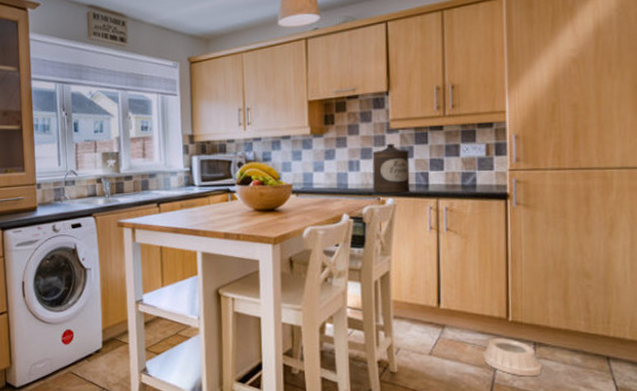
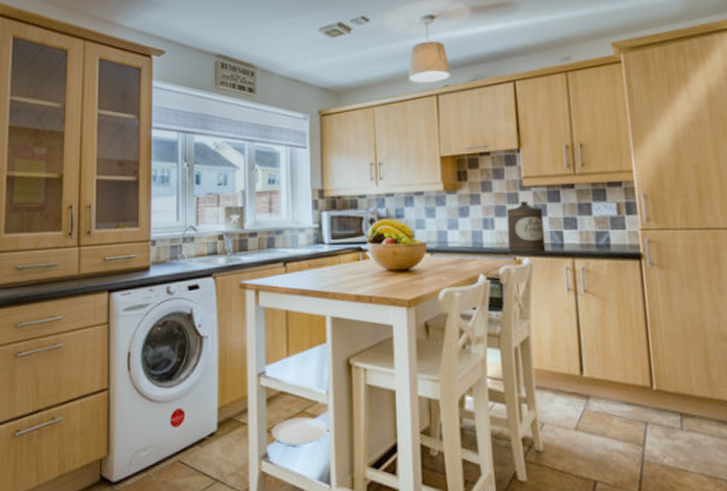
plate: none [149,339,200,363] -> present [271,417,328,447]
pet bowl: present [482,339,542,377] -> none [629,409,691,452]

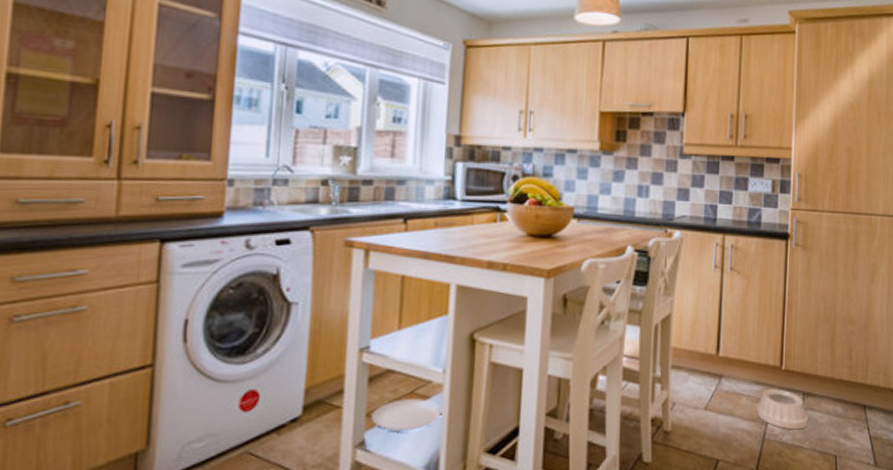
canister: present [506,201,546,253] -> none [661,169,700,226]
pet bowl: none [629,409,691,452] -> present [755,389,809,430]

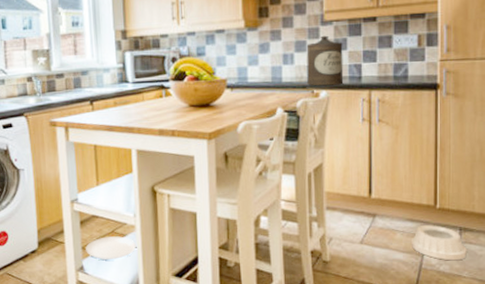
canister: none [661,169,700,226] -> present [306,35,344,86]

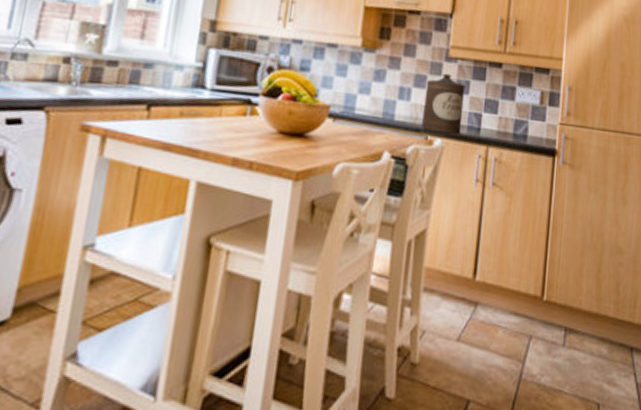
plate: present [86,236,136,261] -> none [87,307,166,346]
pet bowl: present [410,225,467,261] -> none [512,322,570,371]

